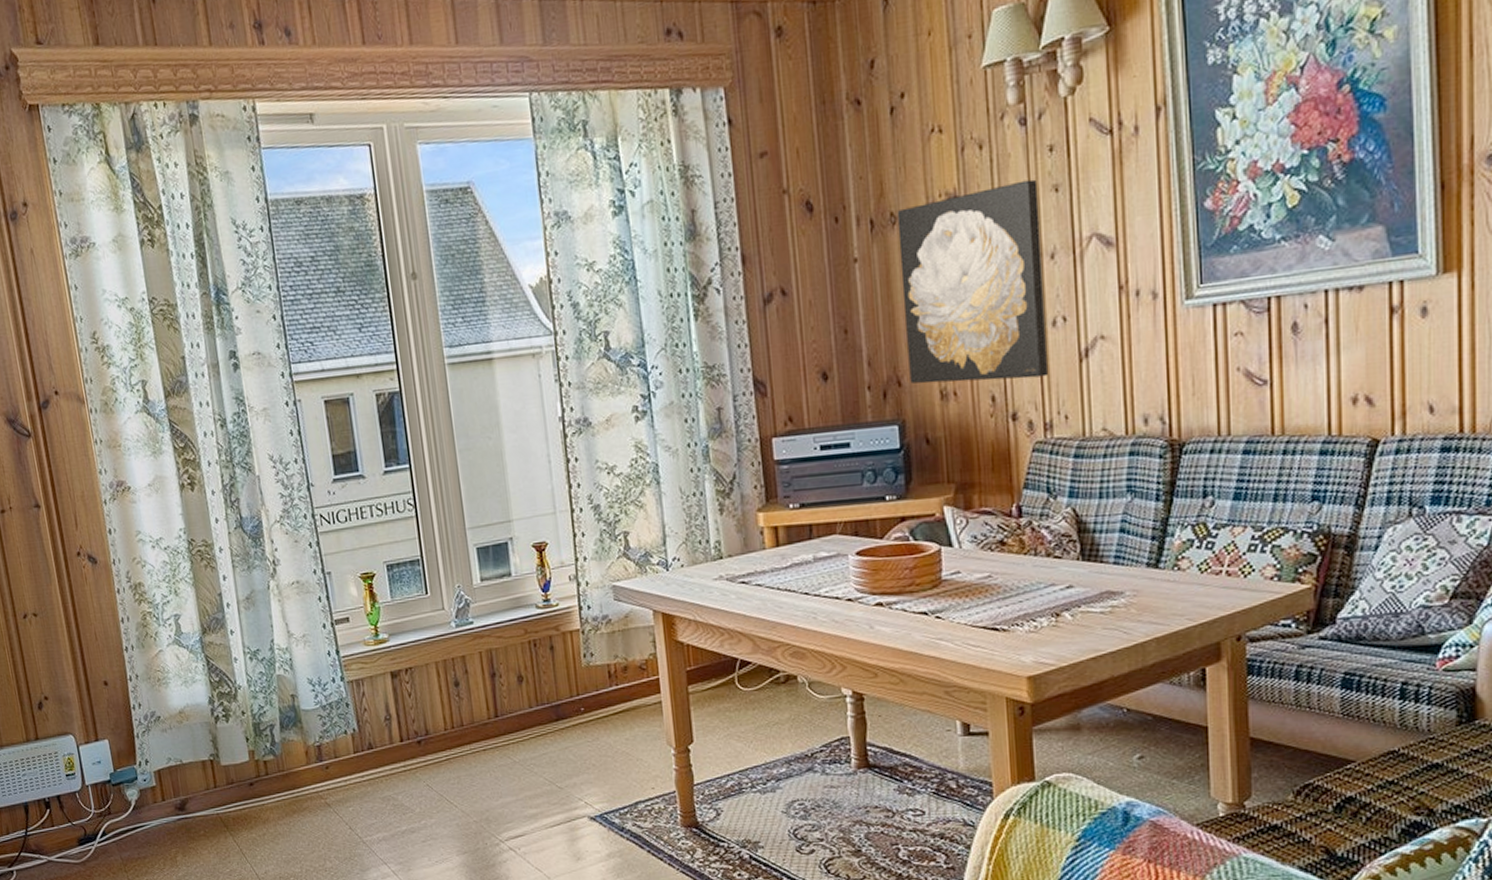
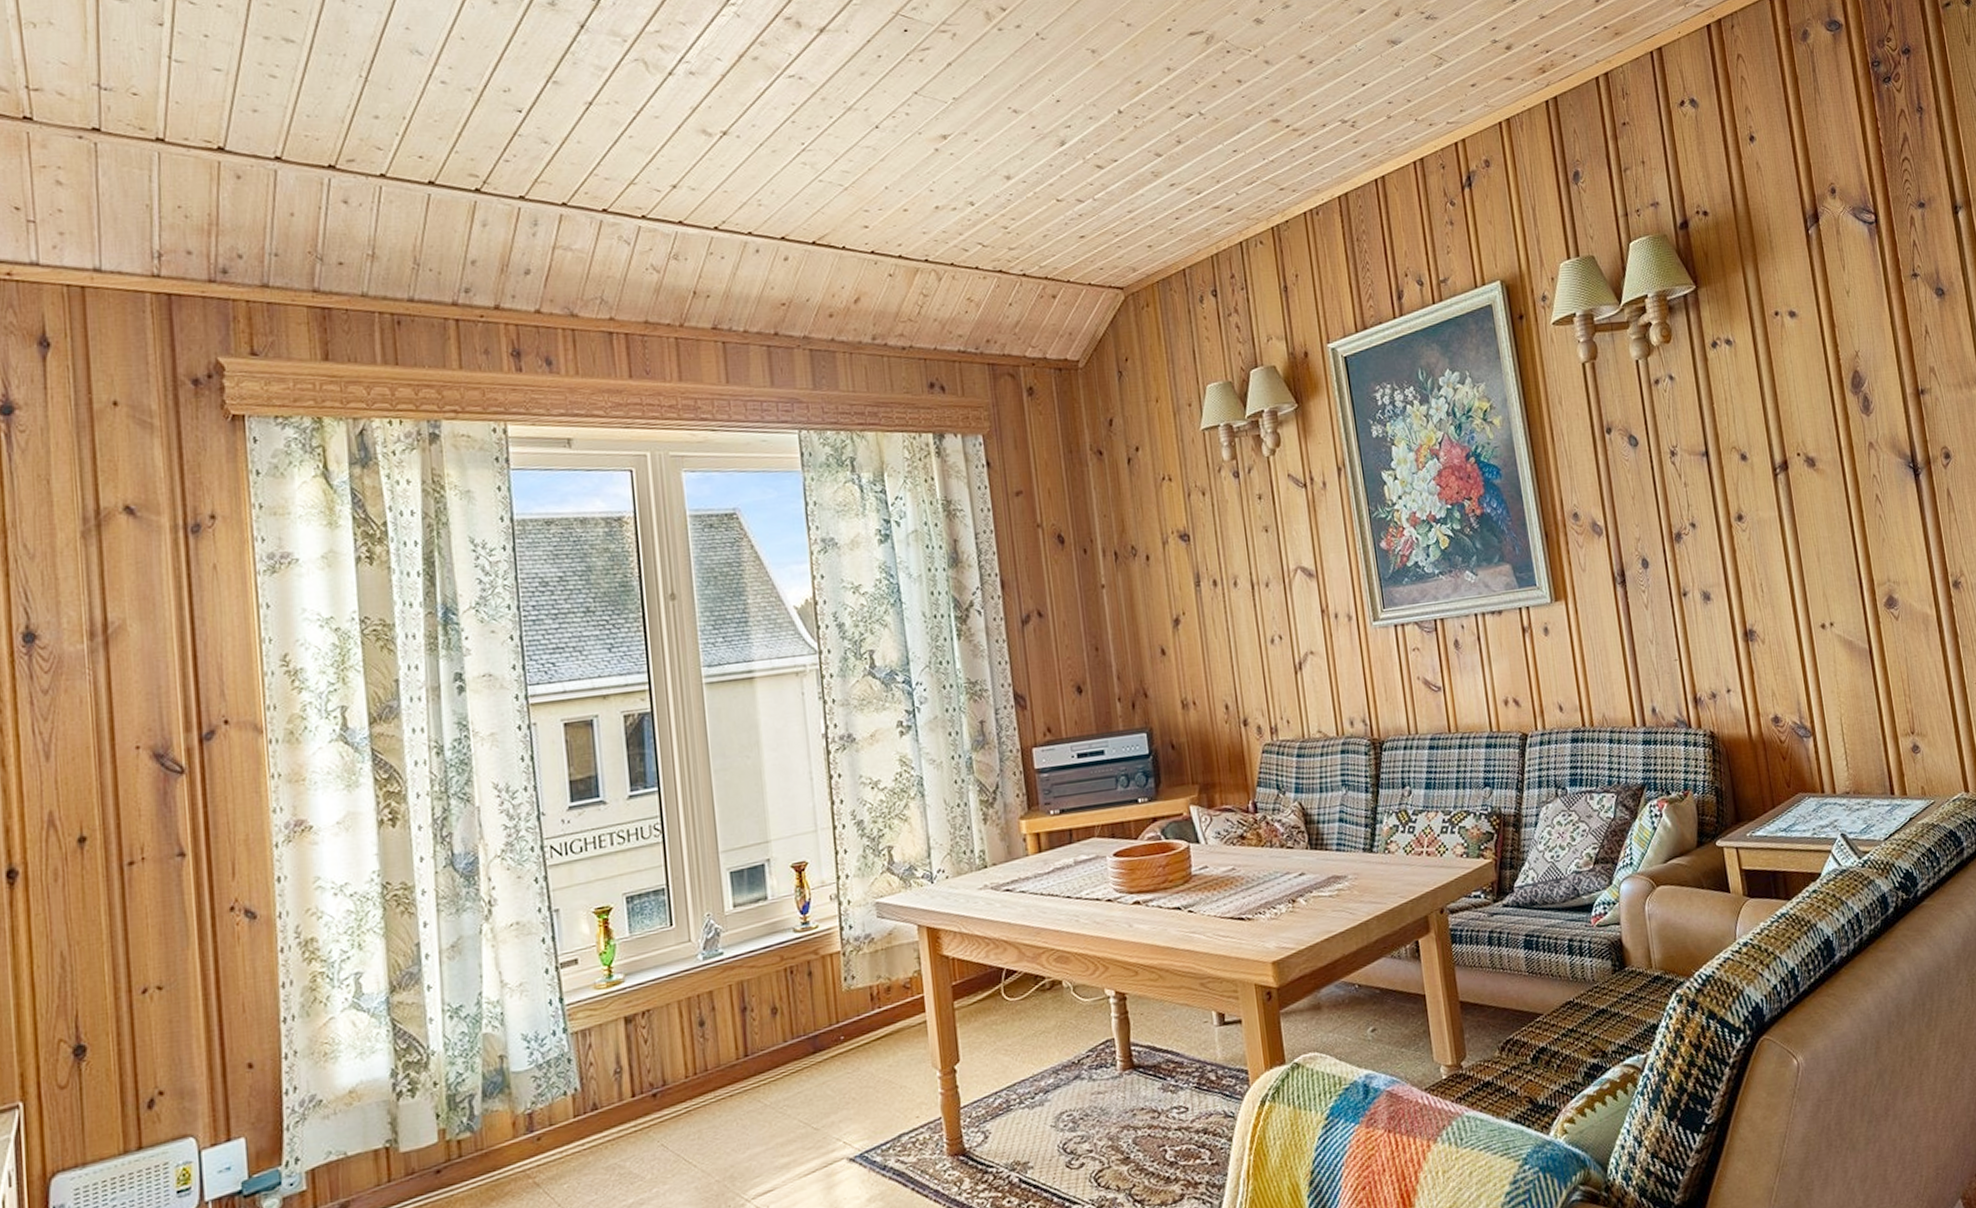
wall art: present [897,179,1049,384] -> none [1137,521,1271,695]

